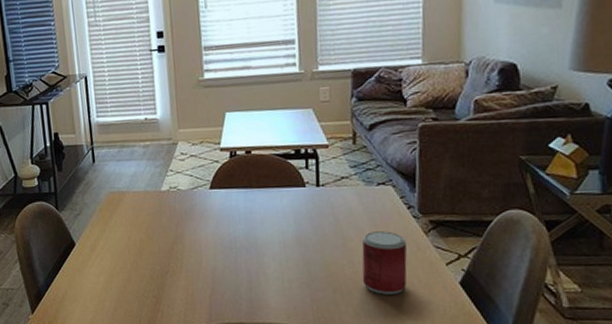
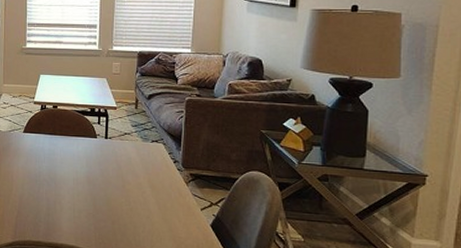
beverage can: present [361,231,407,295] -> none [135,178,172,230]

